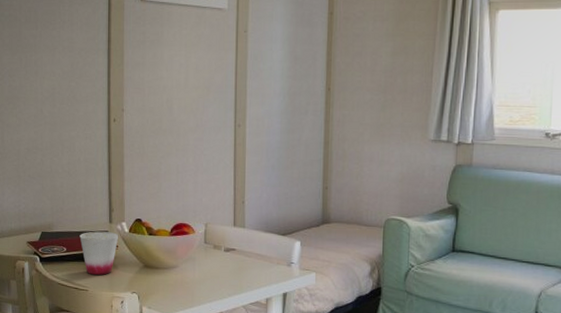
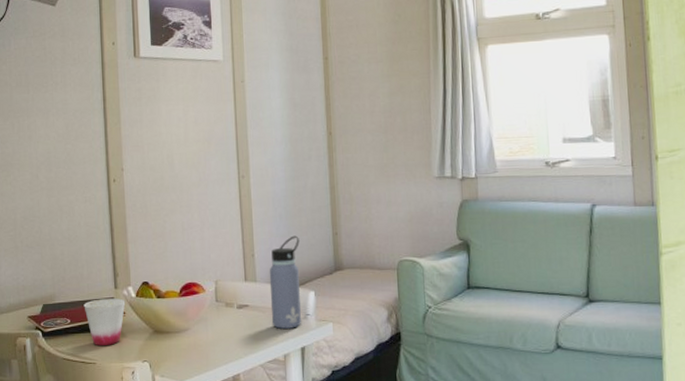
water bottle: none [256,186,290,275] -> present [269,235,301,329]

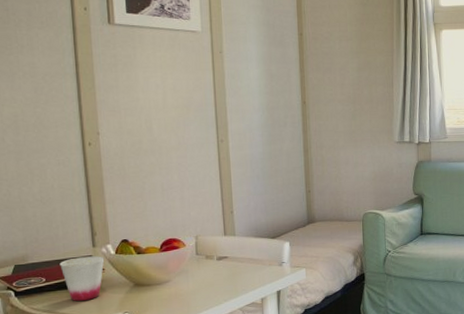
water bottle: present [269,235,301,329] -> none [247,193,277,276]

